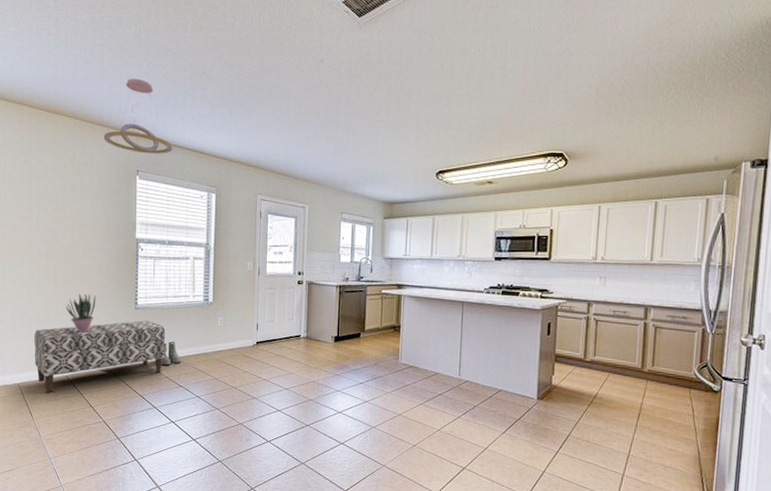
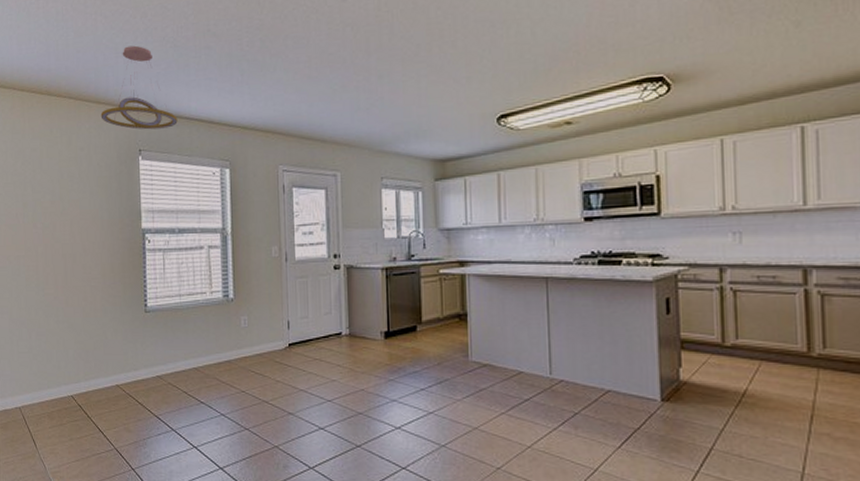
bench: present [34,320,166,393] -> none [35,325,182,418]
potted plant: present [65,293,96,332] -> none [67,297,101,343]
boots: present [161,342,181,366] -> none [177,349,201,379]

